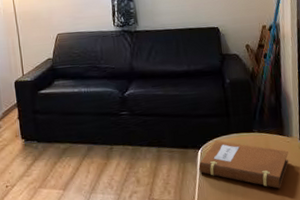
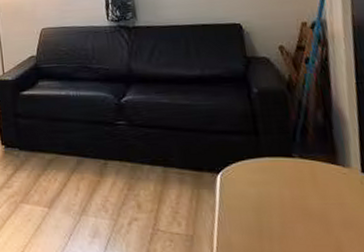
notebook: present [199,140,289,189] -> none [218,163,347,234]

